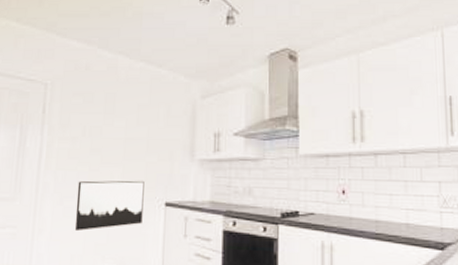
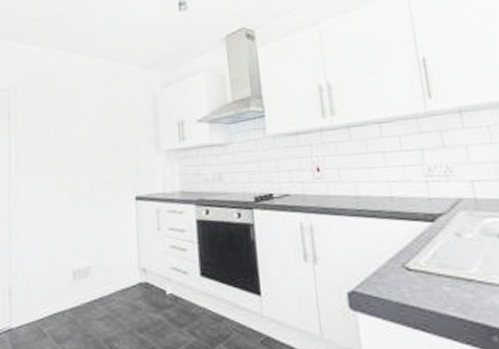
wall art: present [74,180,145,232] -> none [48,176,115,233]

